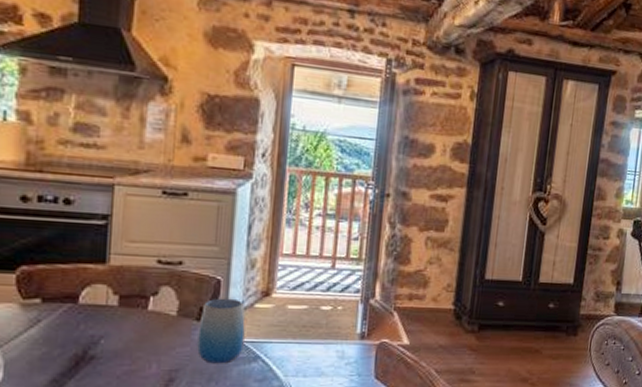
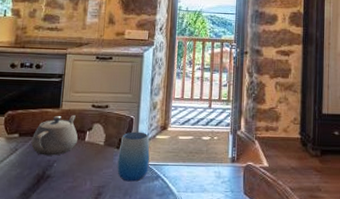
teapot: none [63,274,137,329] -> present [31,115,78,156]

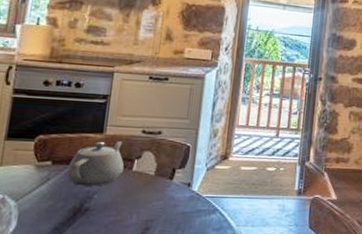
cup: present [117,131,150,182] -> none [168,161,208,215]

